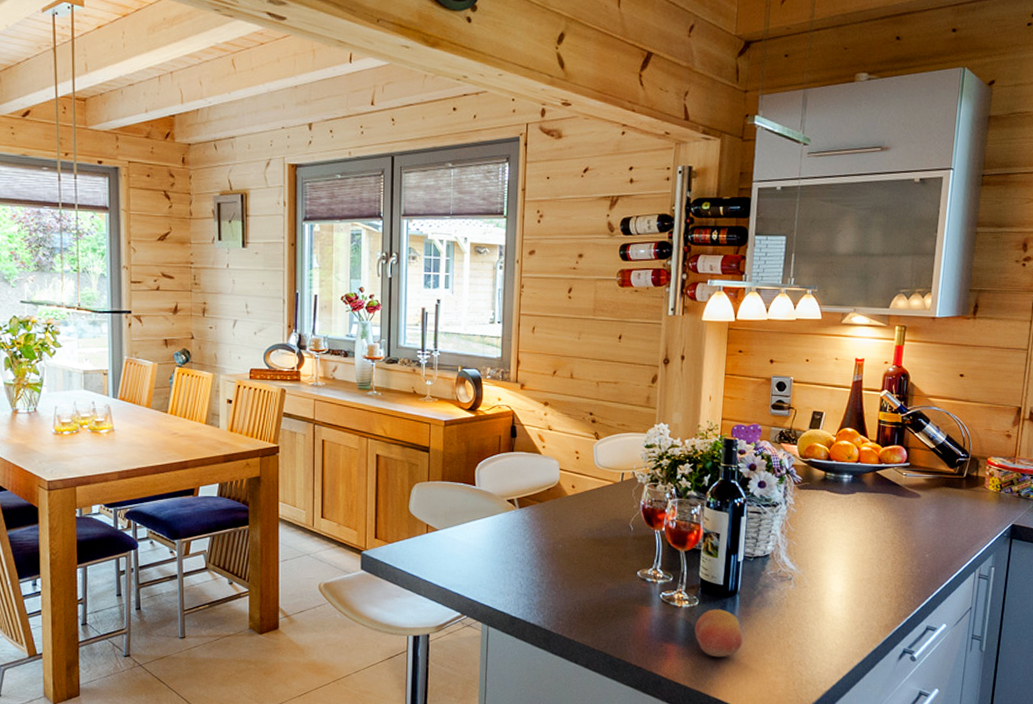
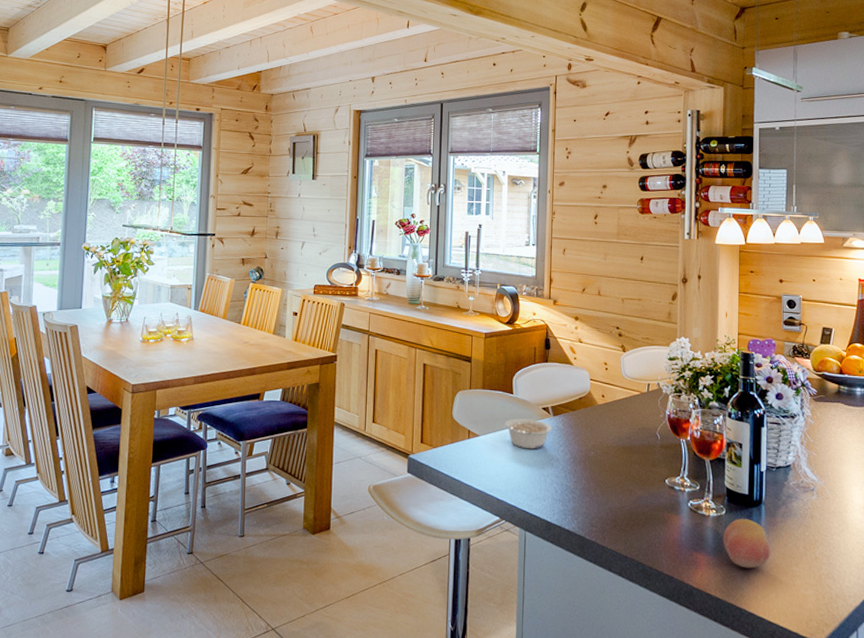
legume: none [466,511,518,543] -> present [504,418,552,450]

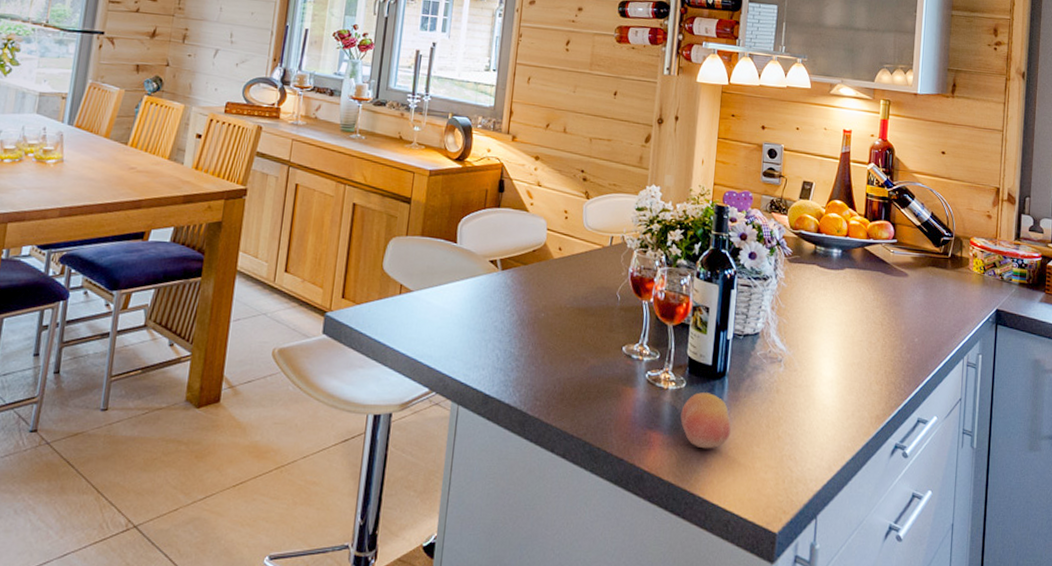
legume: present [504,418,552,450] -> none [444,272,499,309]

